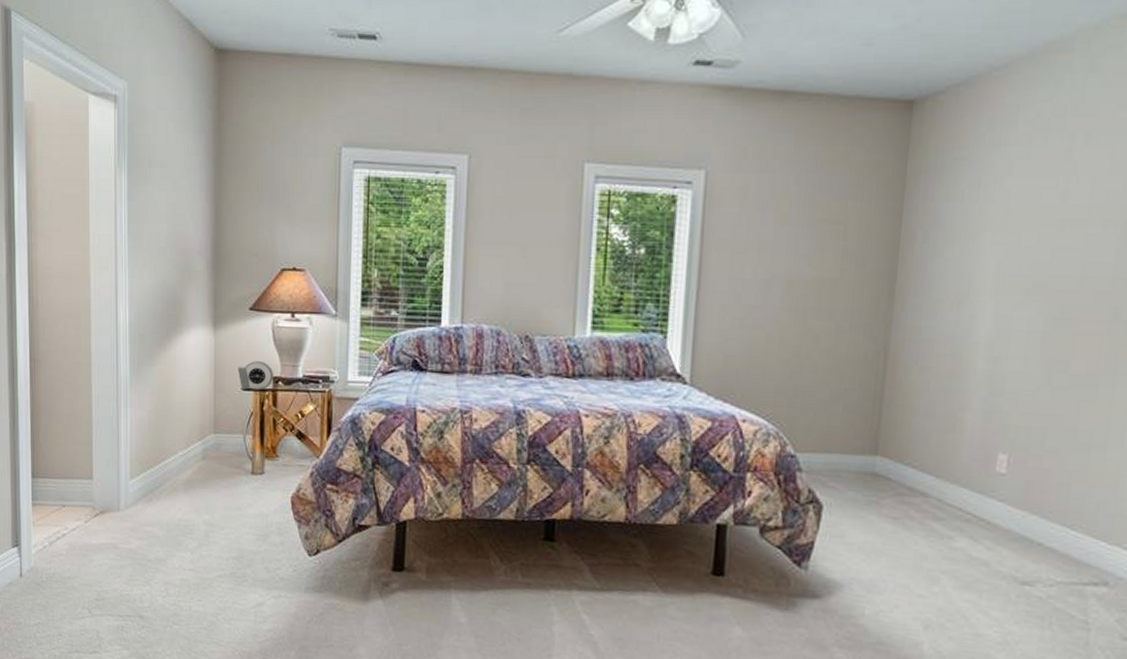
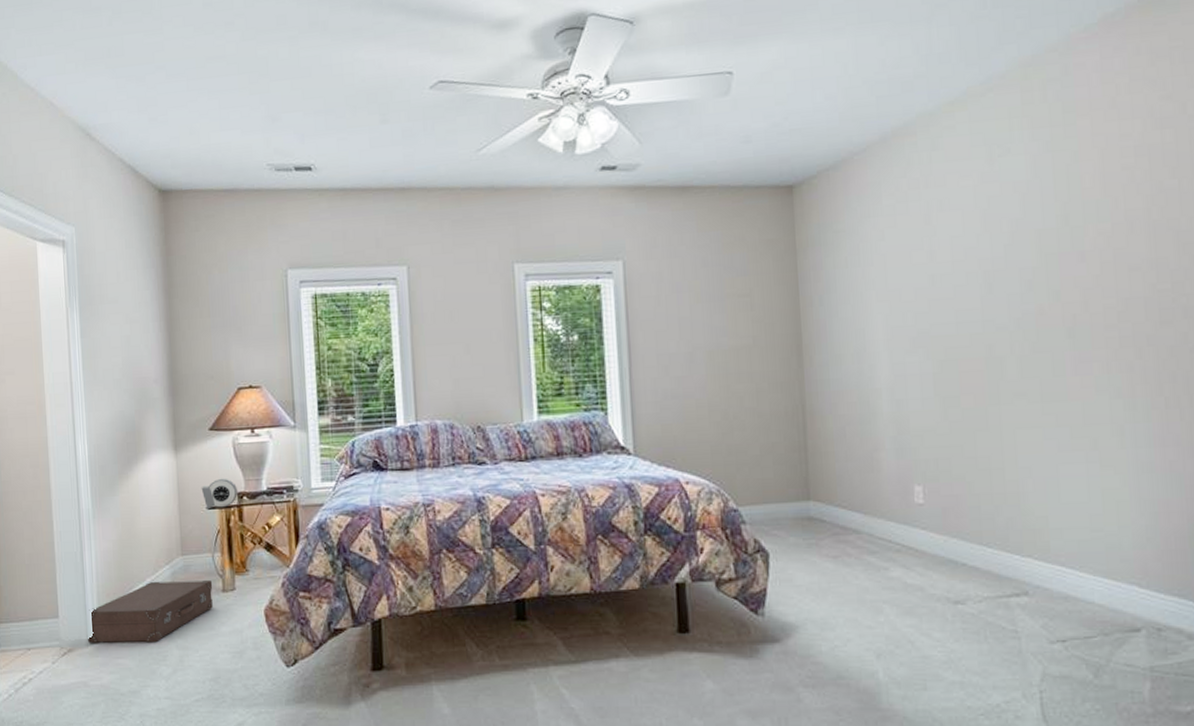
suitcase: none [120,455,241,516] -> present [88,580,213,644]

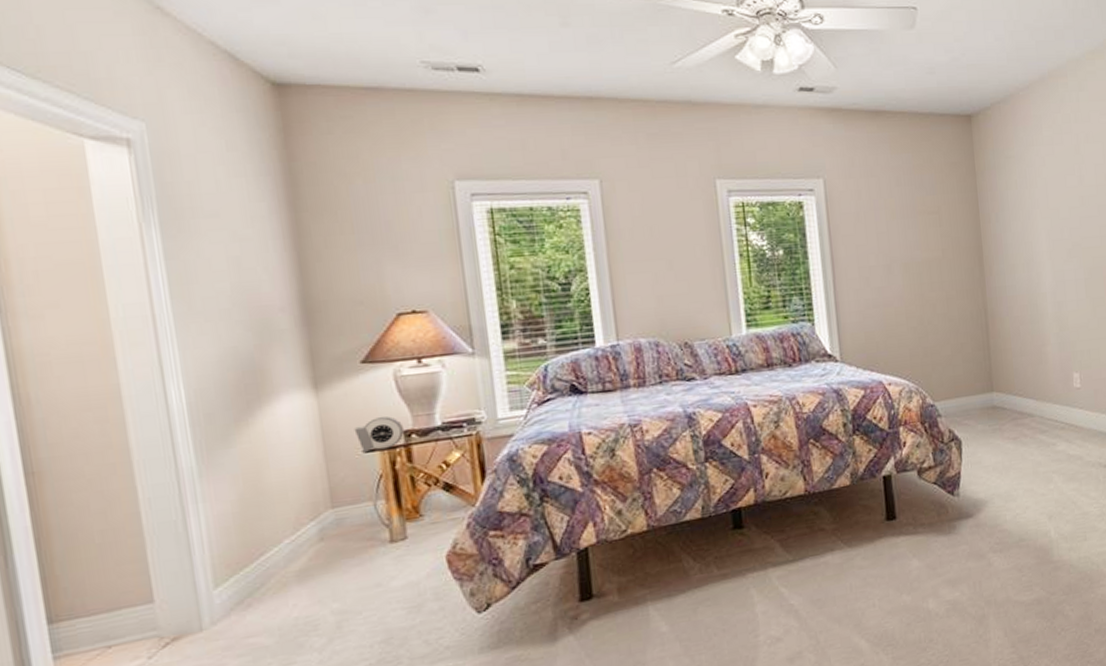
suitcase: present [88,580,213,644] -> none [200,532,379,626]

